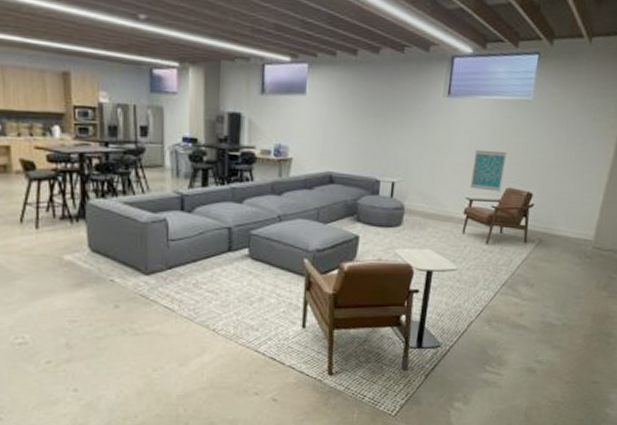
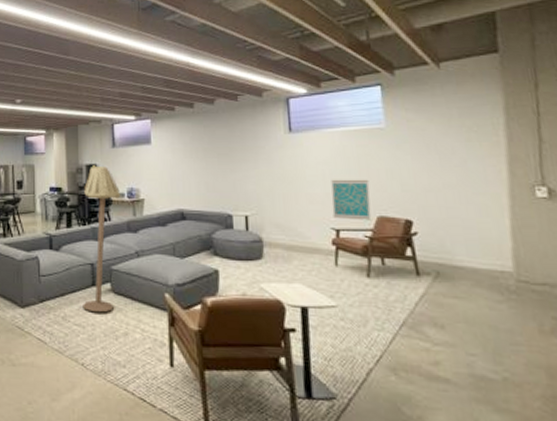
floor lamp: none [217,112,266,279] -> present [83,164,120,313]

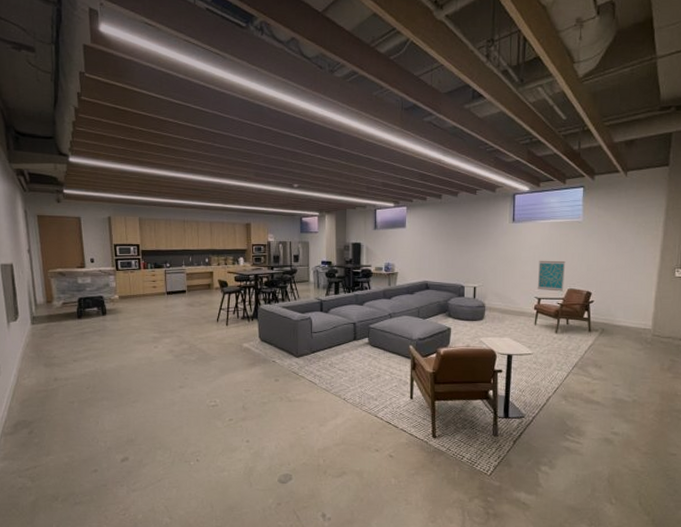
floor lamp: present [83,164,120,313] -> none [346,243,379,361]

